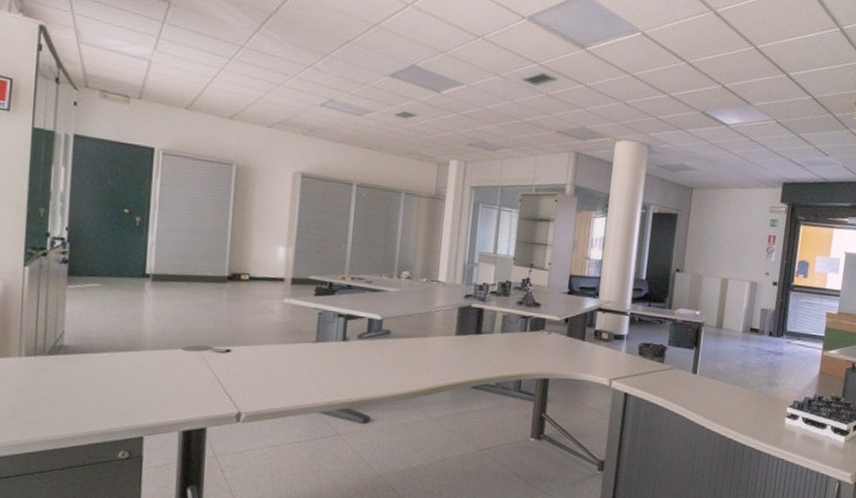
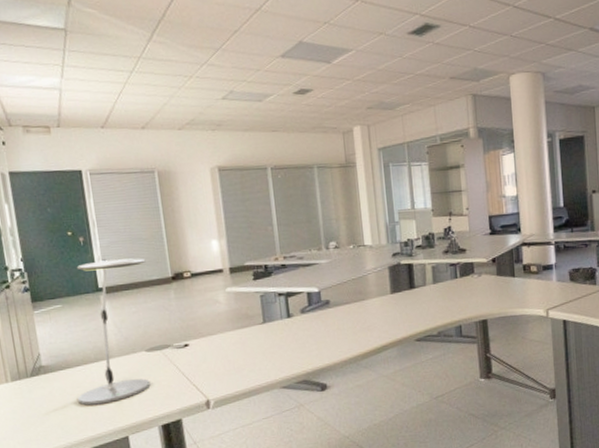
desk lamp: none [96,244,204,398] -> present [76,258,151,406]

